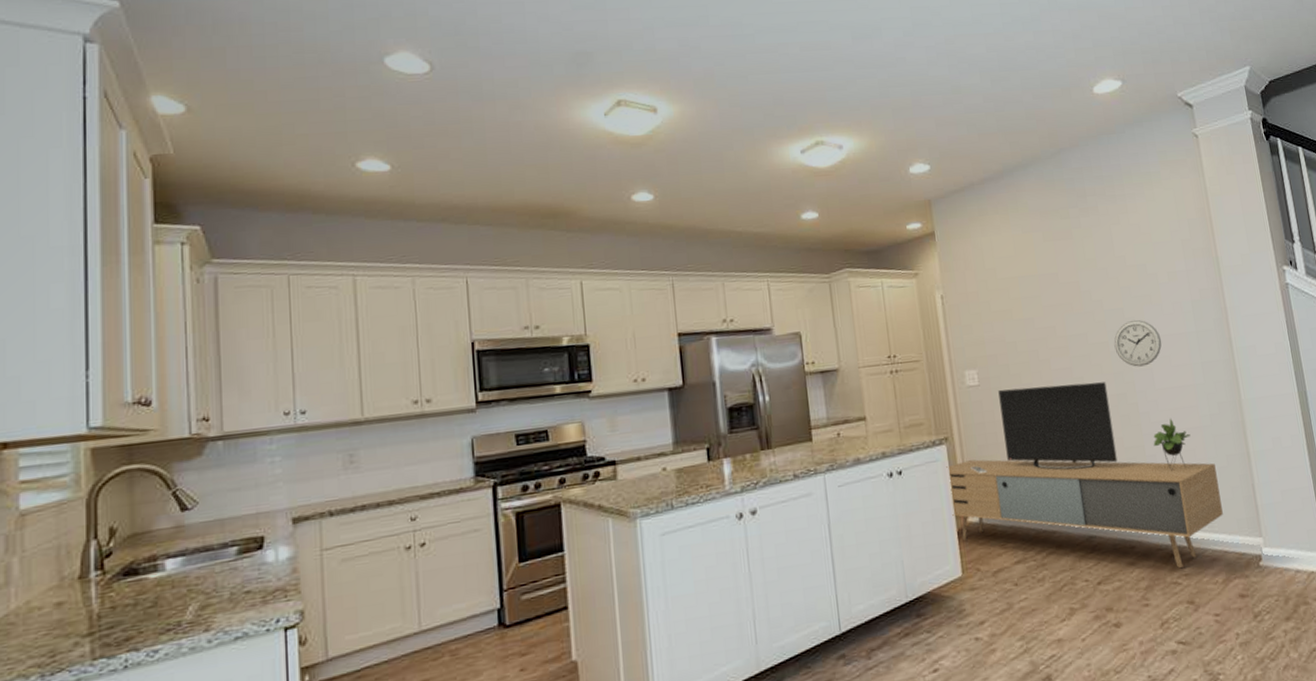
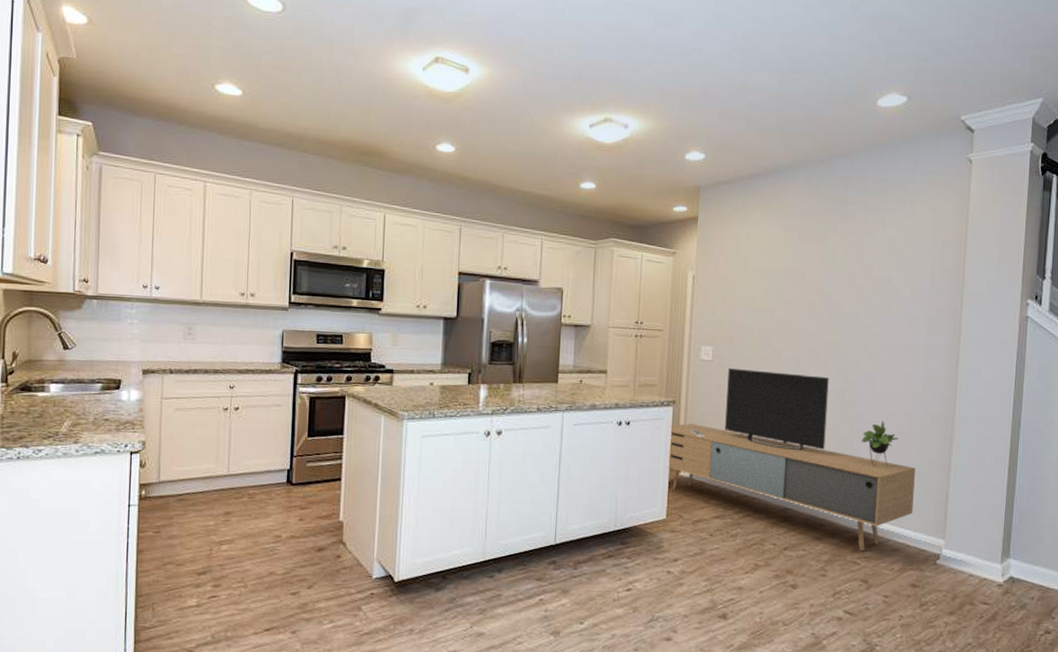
wall clock: present [1114,319,1162,367] -> none [844,326,891,370]

